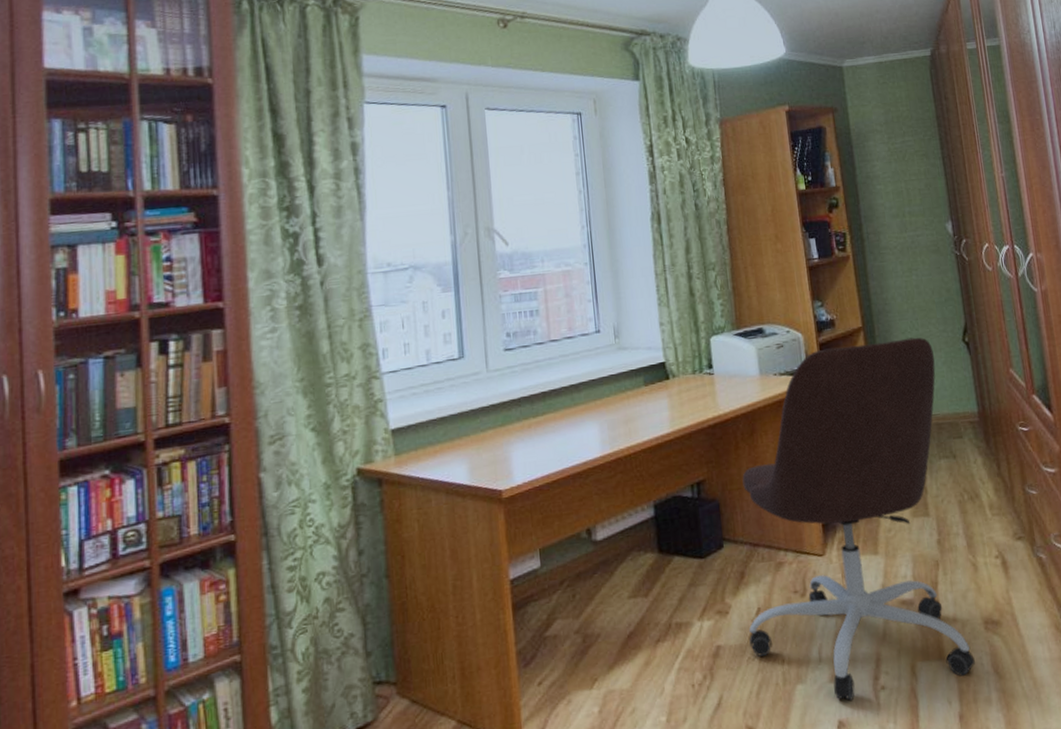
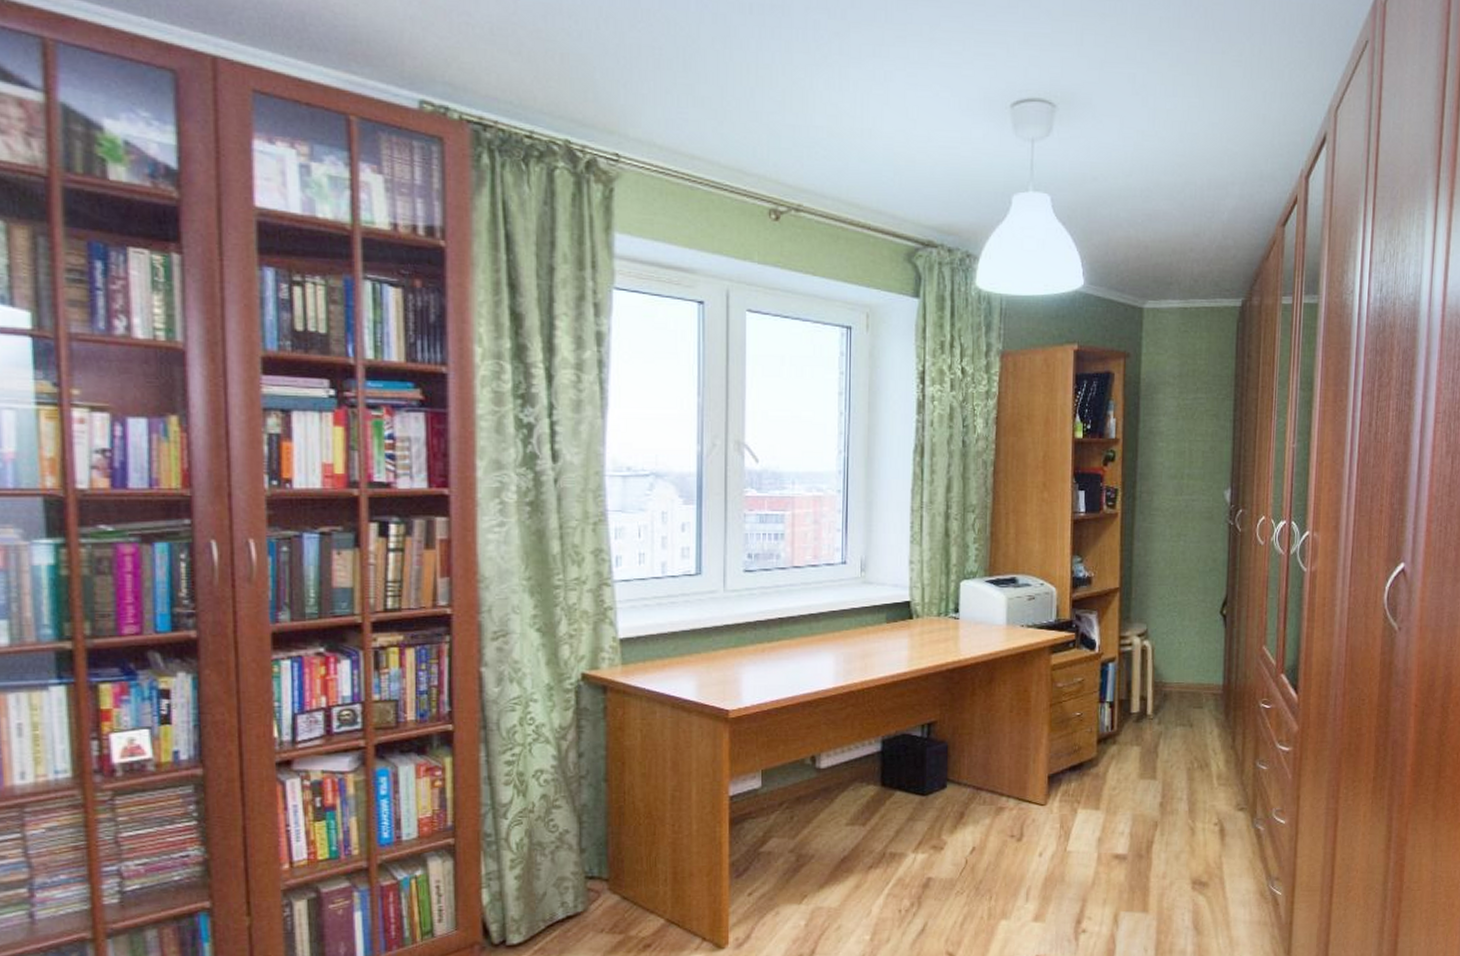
office chair: present [742,337,975,700] -> none [960,604,1188,939]

